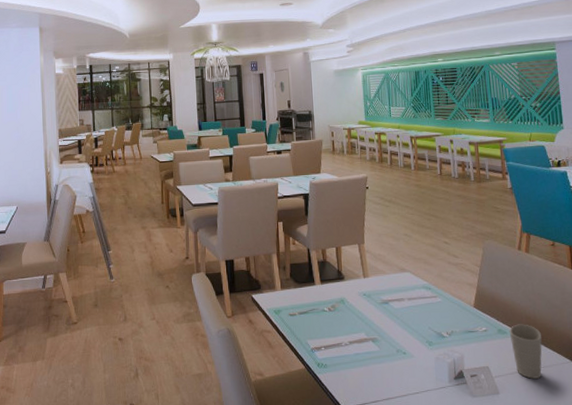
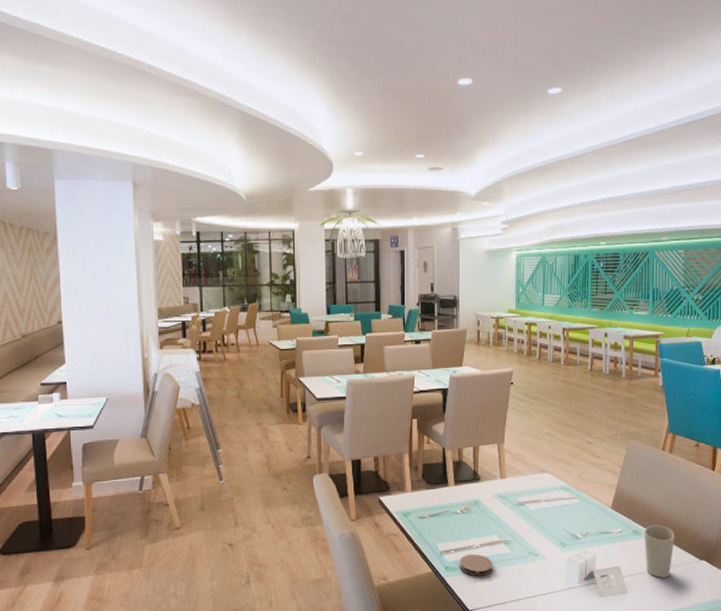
coaster: none [330,351,363,374] -> present [459,554,493,576]

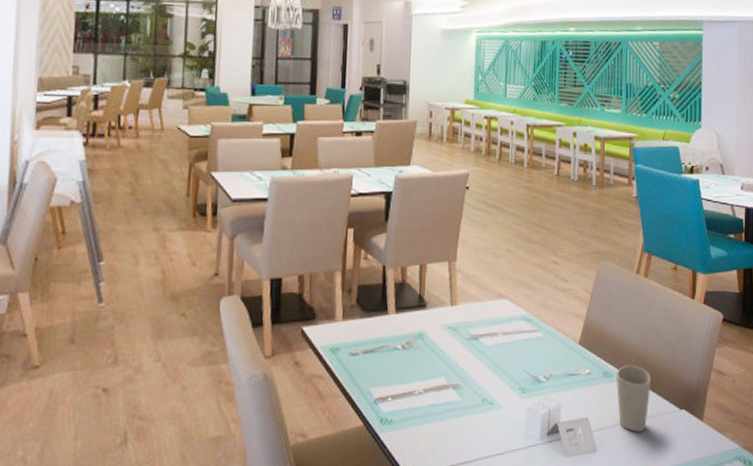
coaster: present [459,554,493,576] -> none [397,401,438,431]

